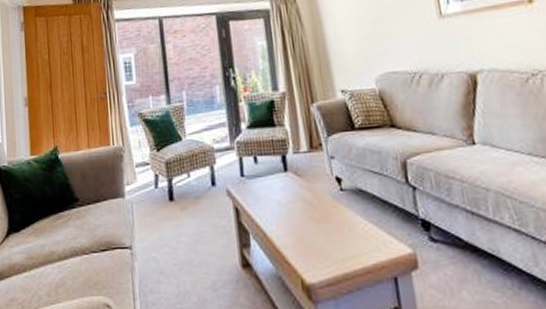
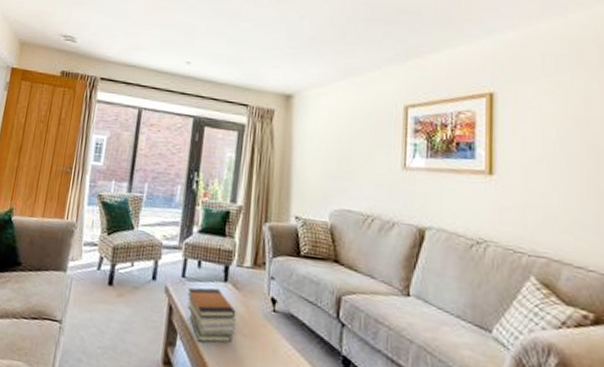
book stack: none [249,179,307,237] -> present [187,287,237,343]

